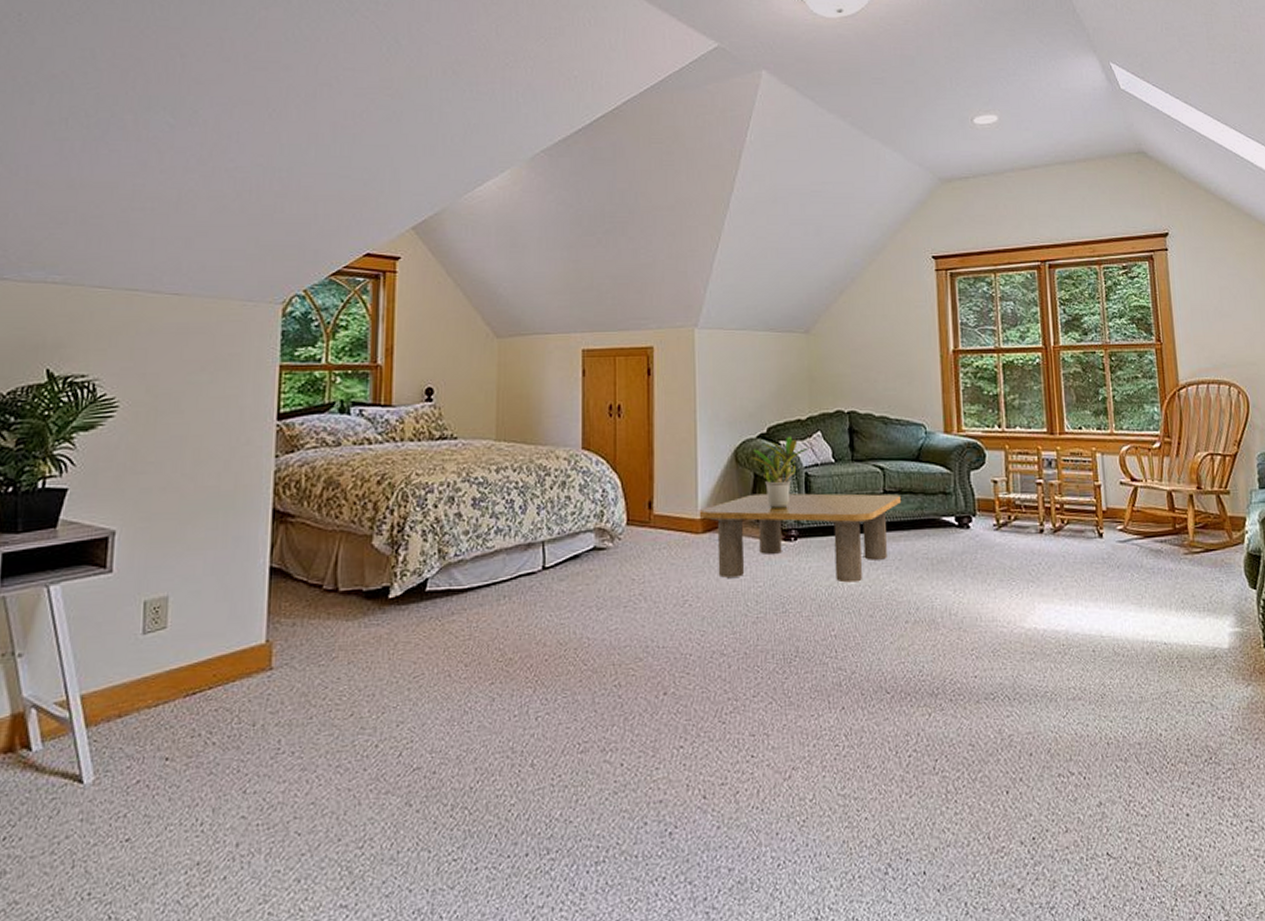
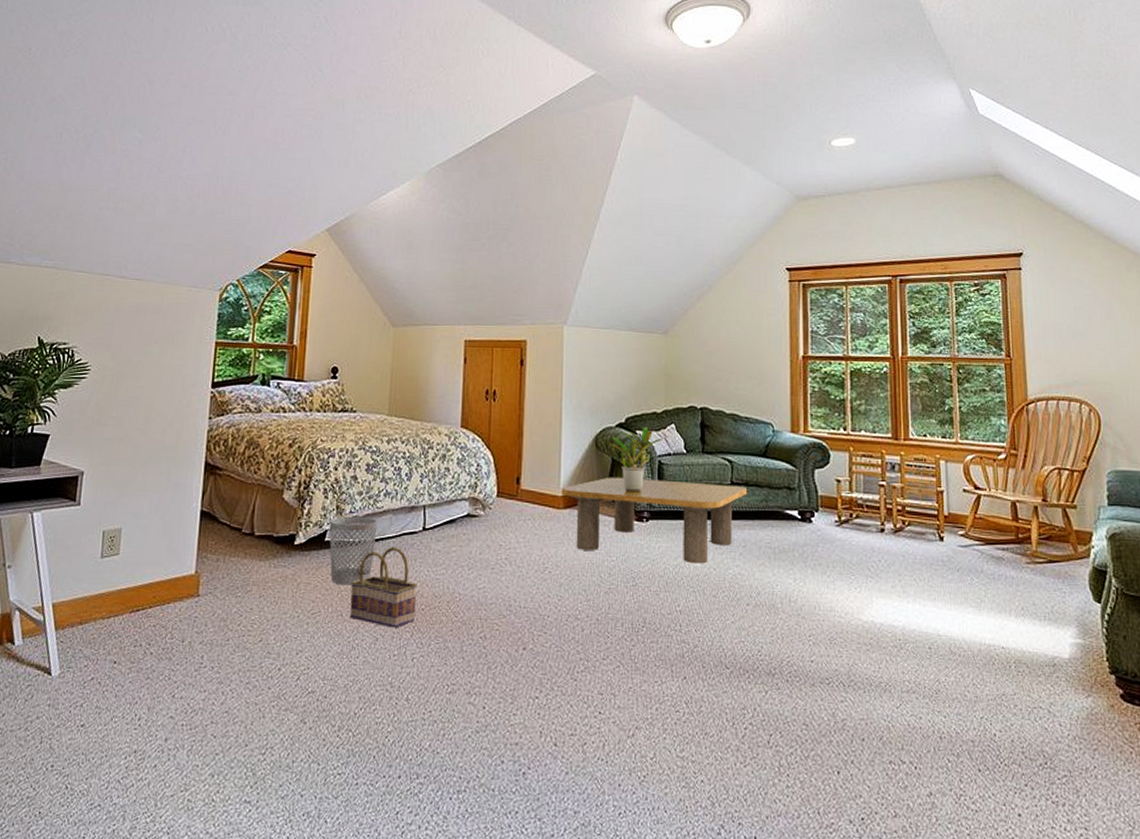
wastebasket: none [430,559,488,641] -> present [329,516,378,585]
basket: none [458,591,539,685] -> present [349,546,418,628]

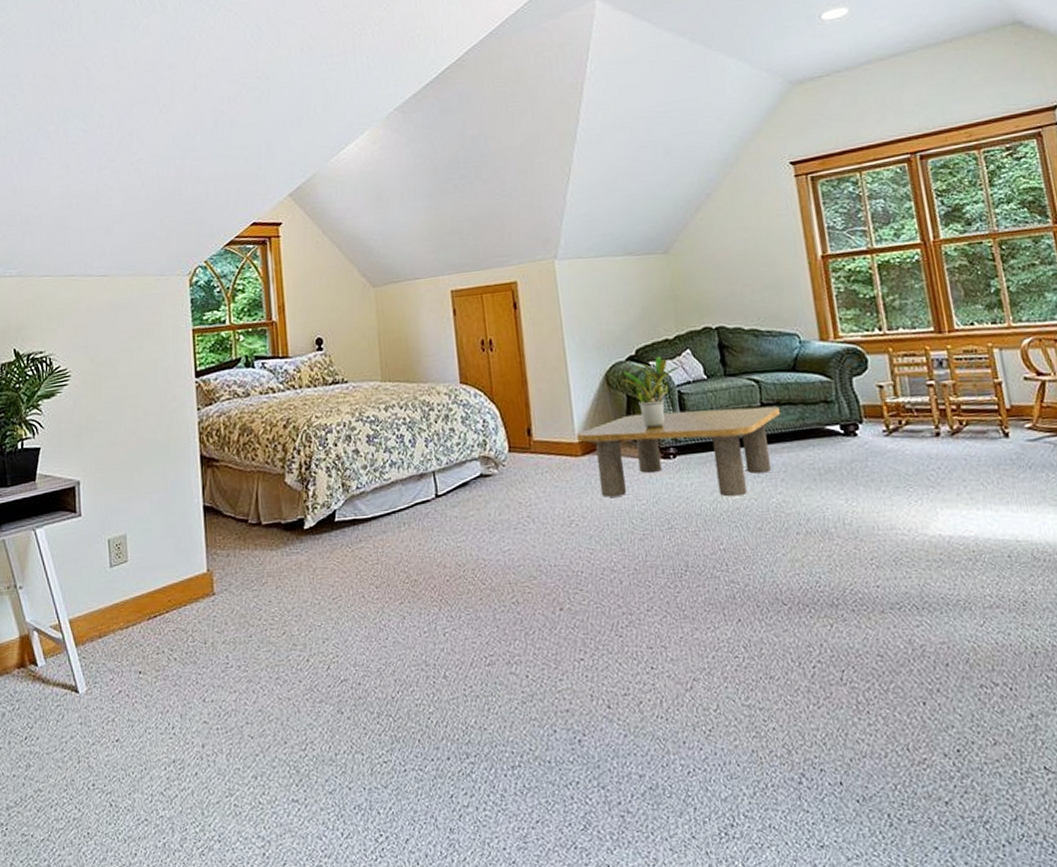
wastebasket: present [329,516,378,585] -> none [337,491,389,566]
basket: present [349,546,418,628] -> none [367,518,441,604]

